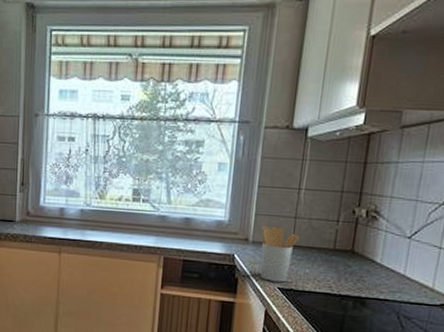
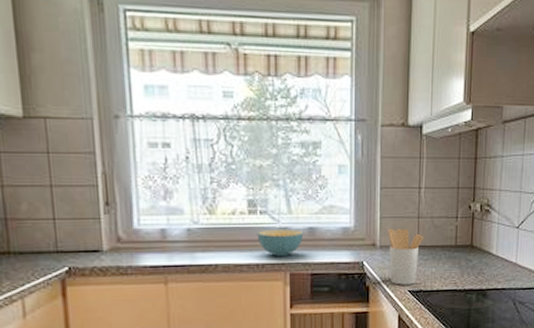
cereal bowl: none [138,216,180,242] -> present [257,229,304,257]

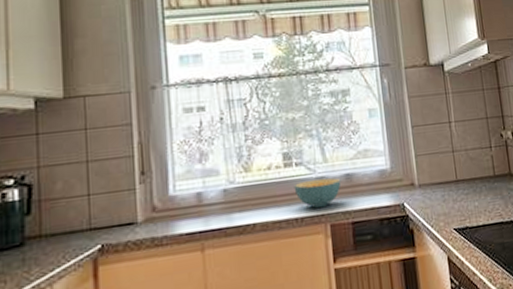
utensil holder: present [387,228,424,285] -> none [424,164,462,224]

